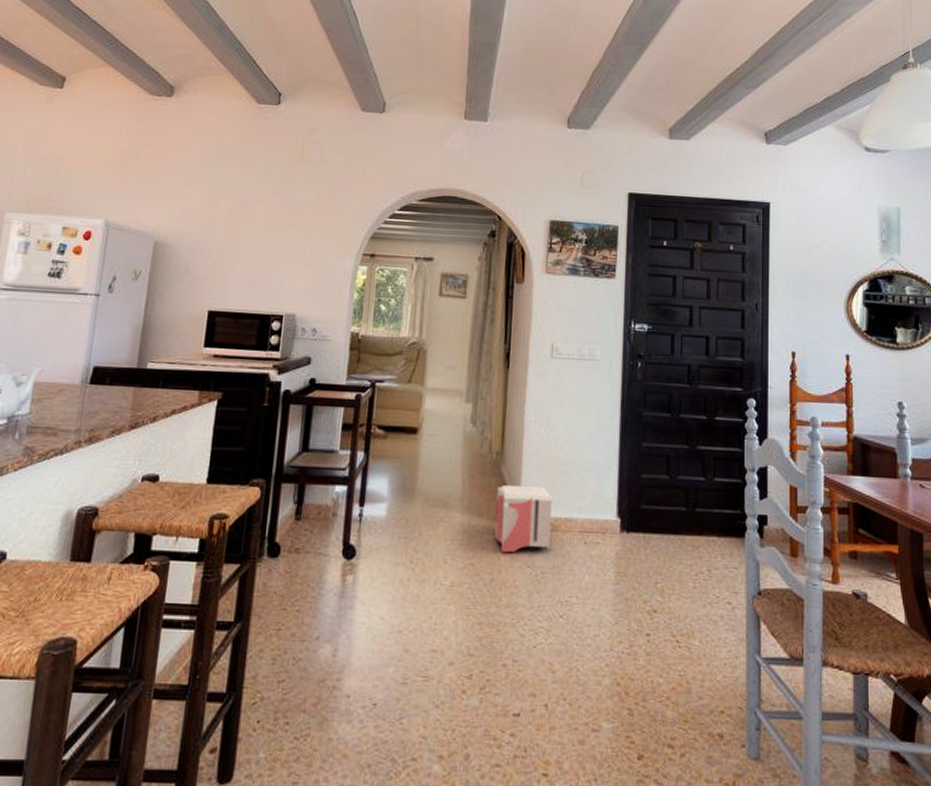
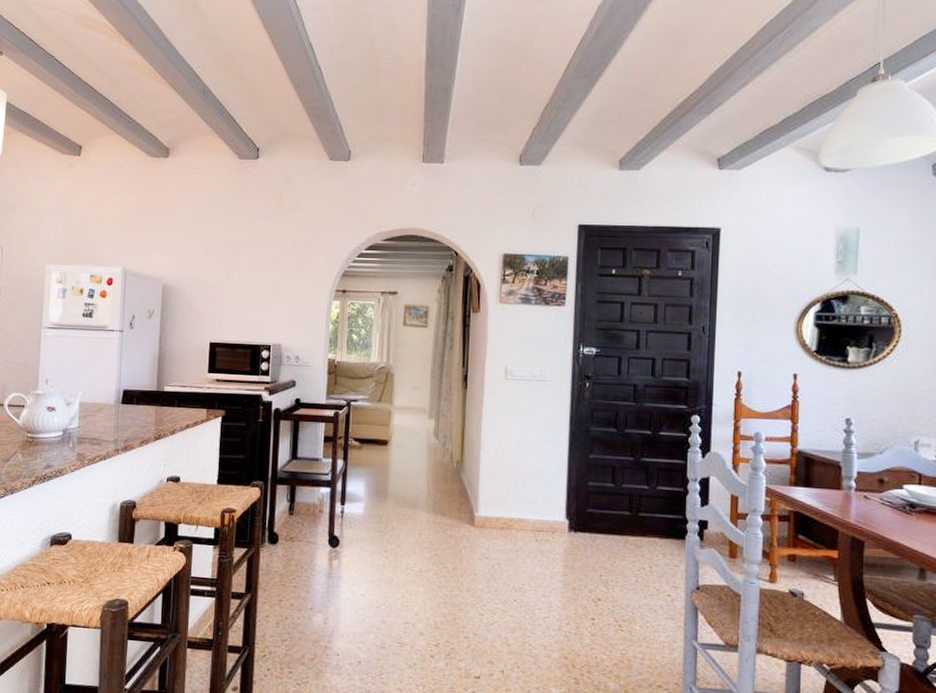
architectural model: present [494,484,552,553] -> none [456,489,507,547]

